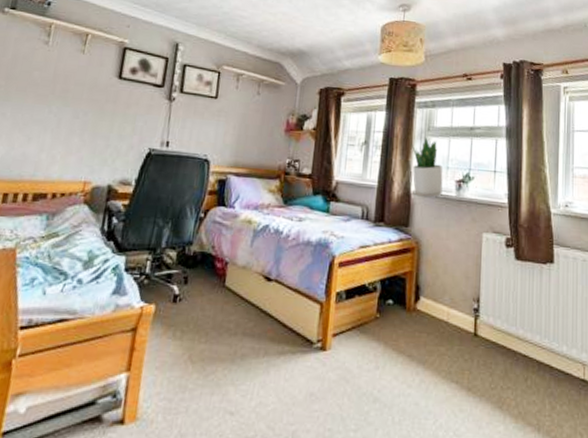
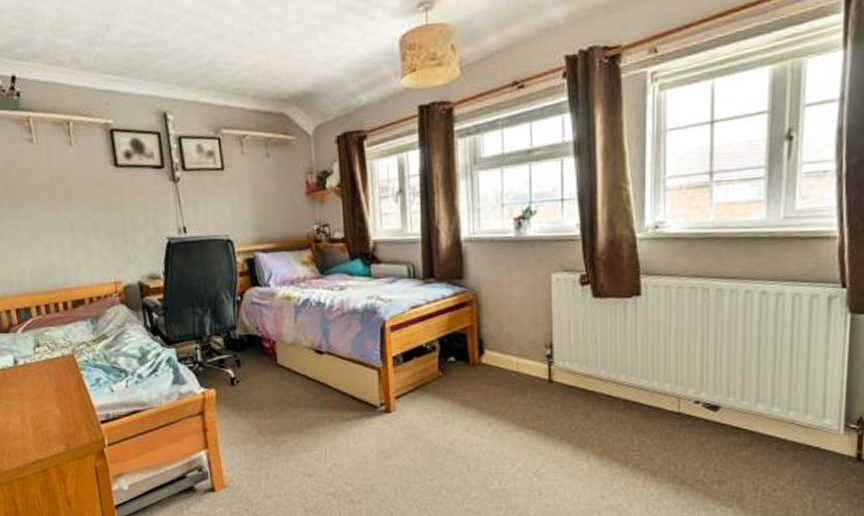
planter: present [411,138,443,198] -> none [455,173,499,244]

